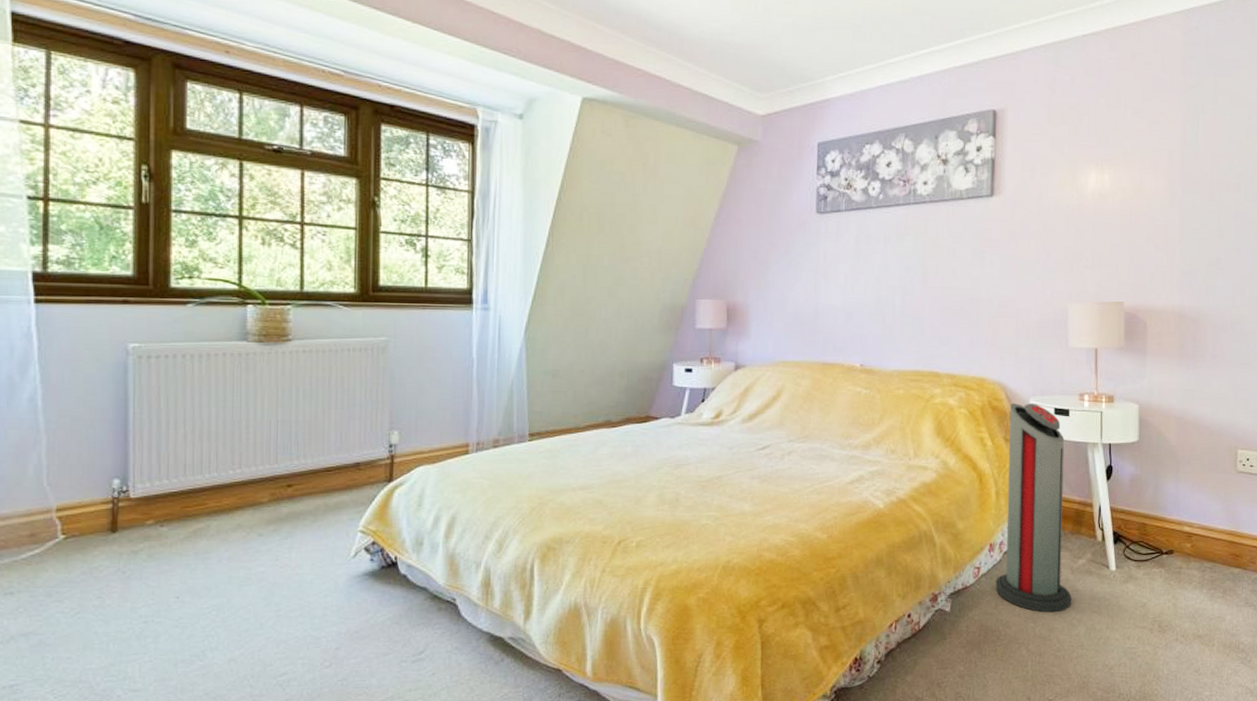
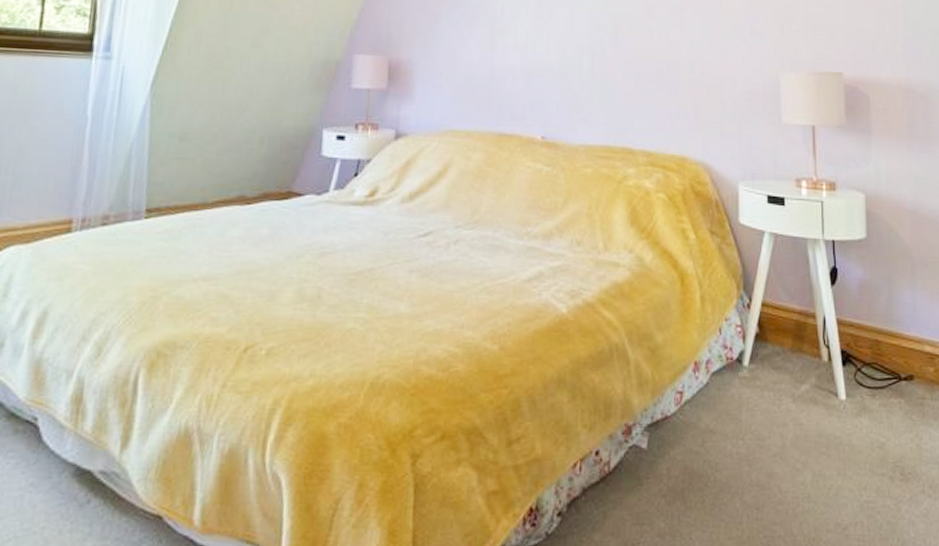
air purifier: present [995,402,1072,613] -> none [702,188,794,453]

